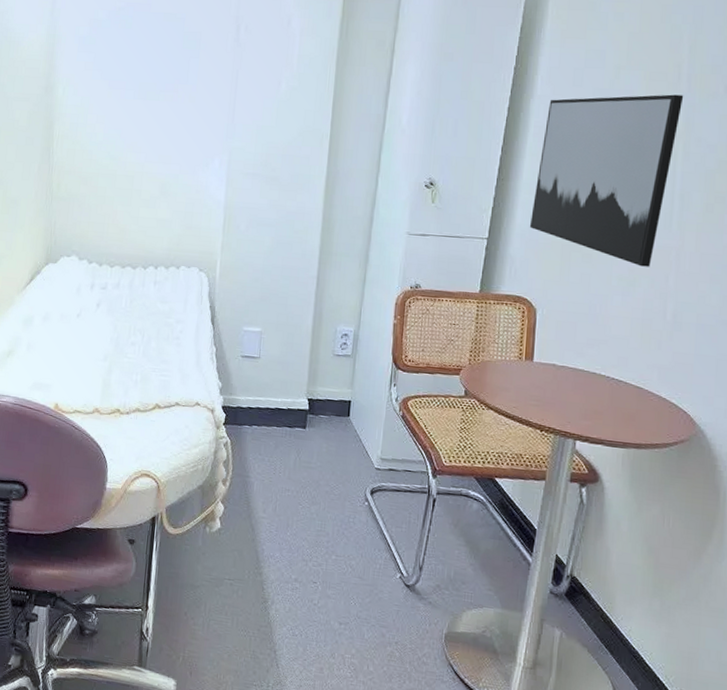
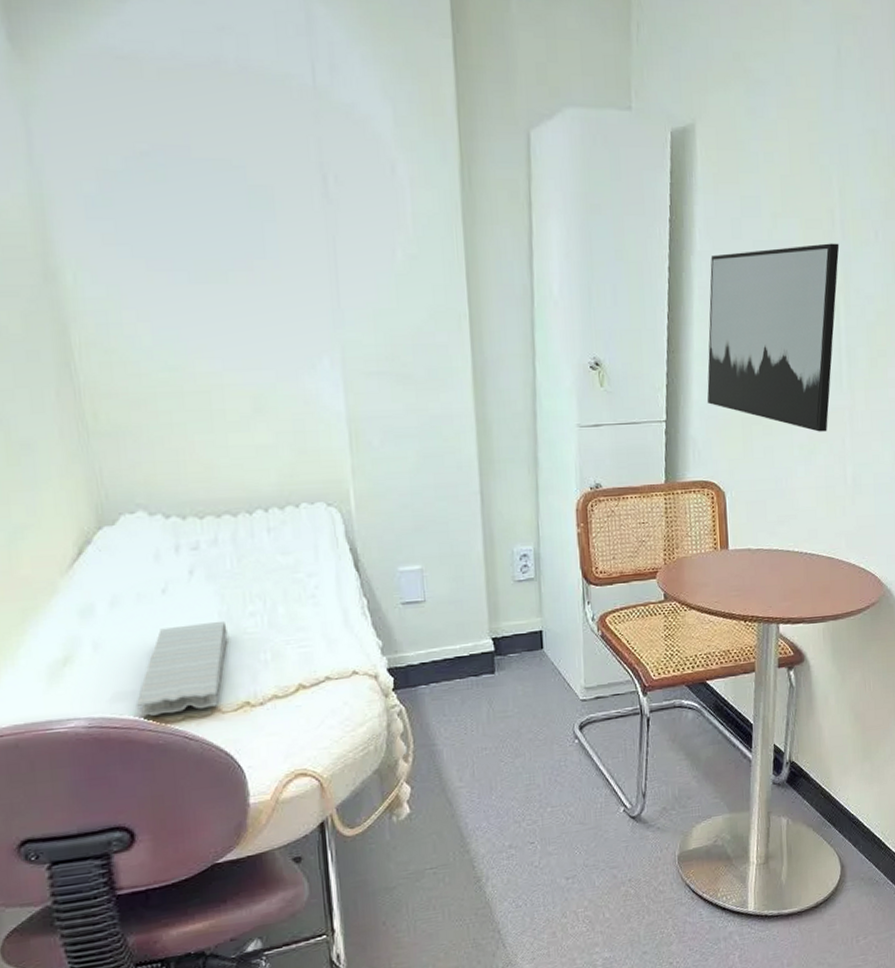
hand towel: none [47,342,115,408] -> present [137,620,228,717]

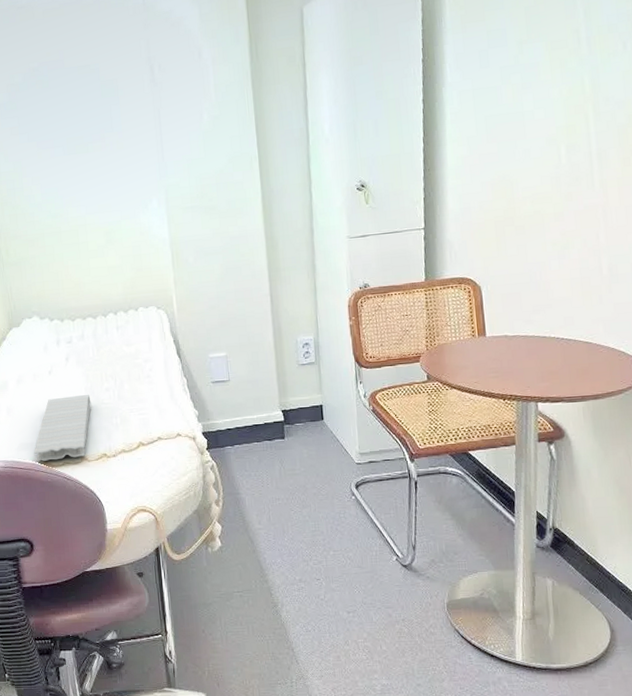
wall art: present [707,243,840,432] -> none [461,58,586,229]

